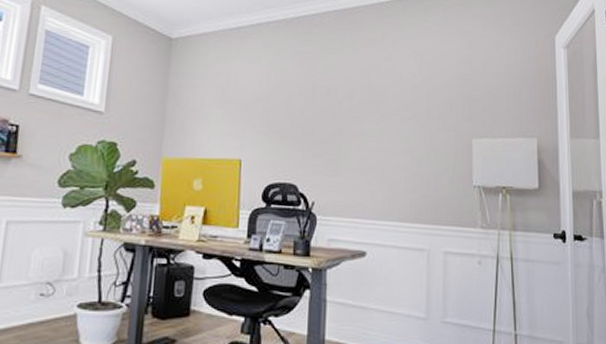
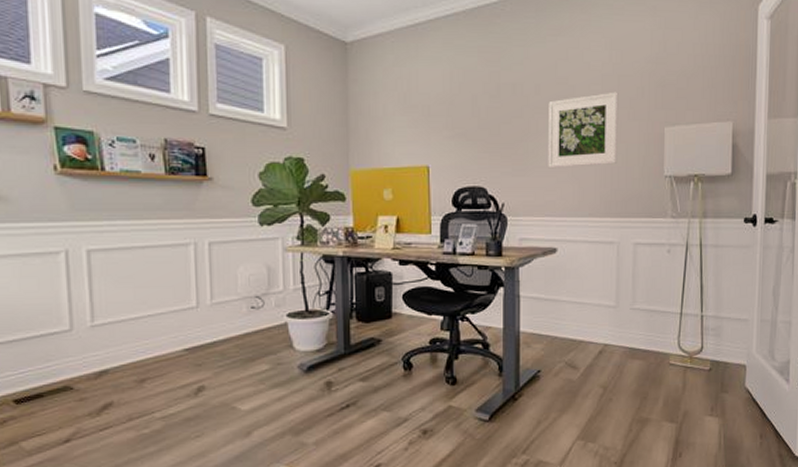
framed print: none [359,102,428,171] -> present [548,92,619,169]

